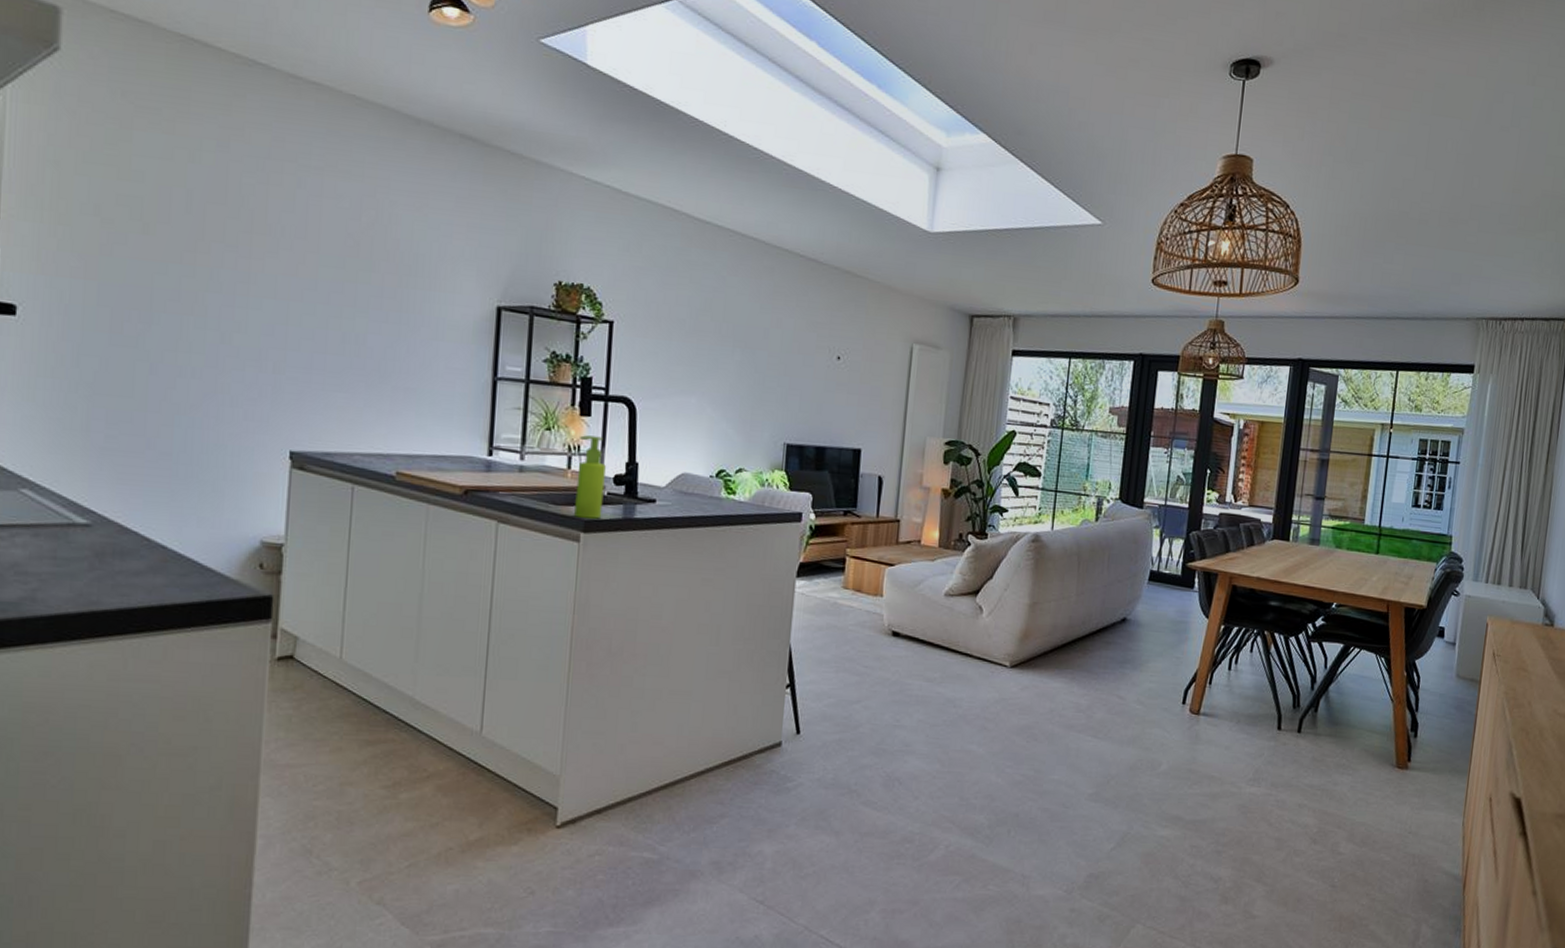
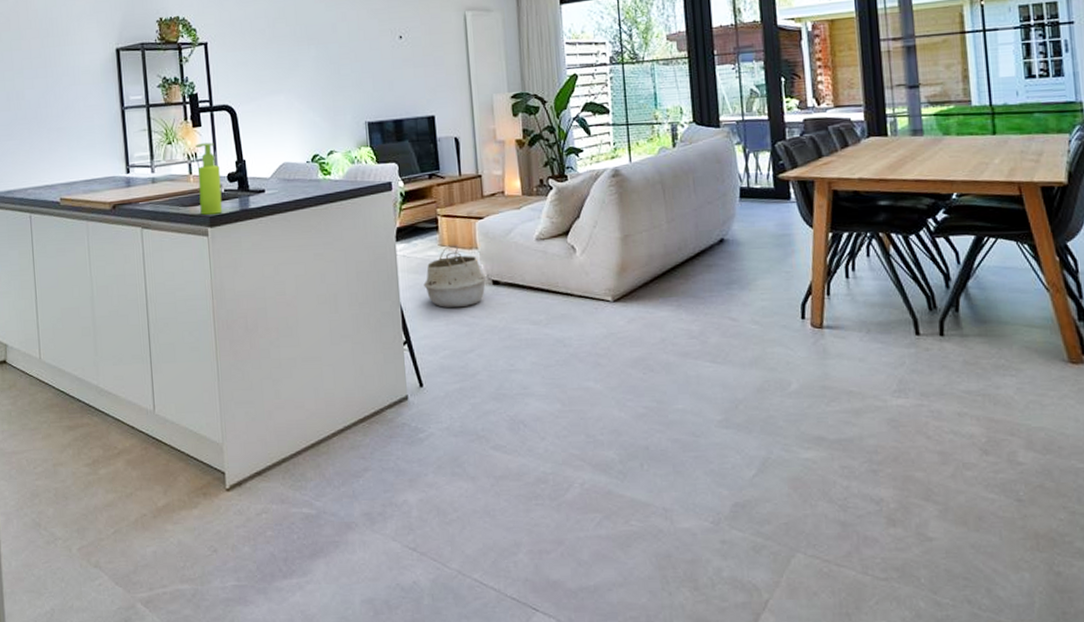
woven basket: none [818,590,886,656] -> present [423,246,486,308]

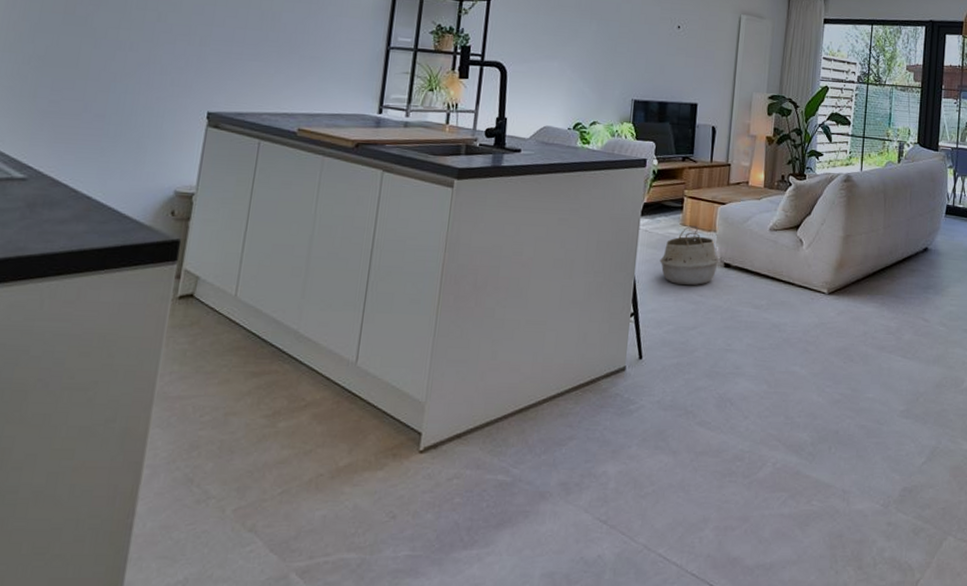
soap dispenser: present [195,142,223,215] -> none [450,95,479,167]

